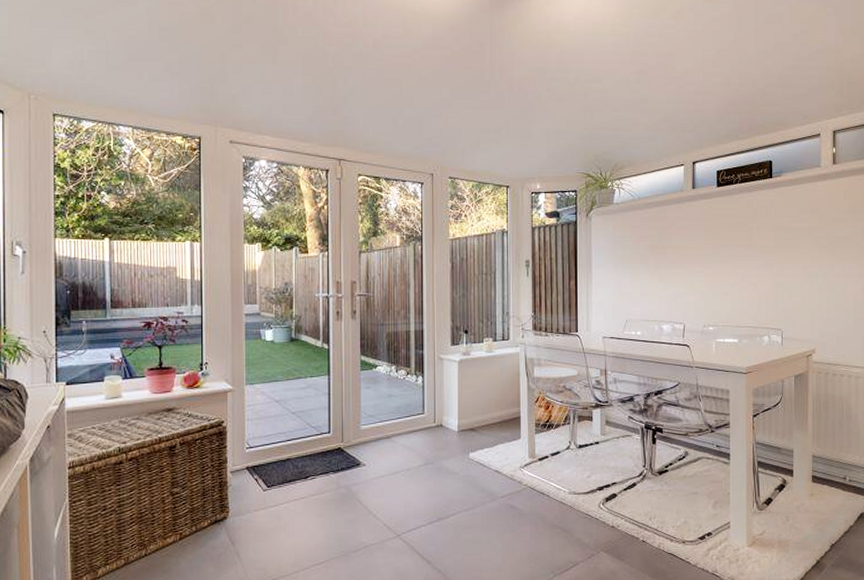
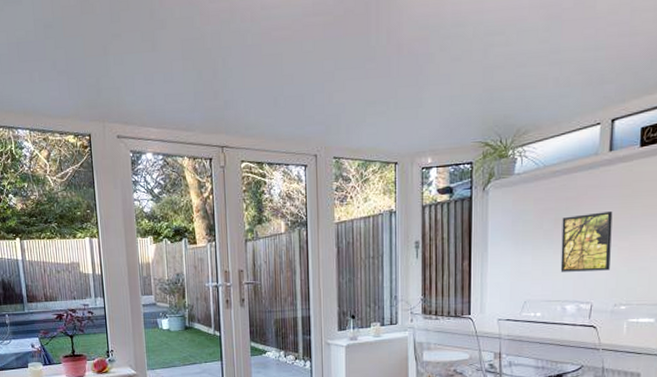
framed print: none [656,241,698,294] -> present [560,211,613,272]

